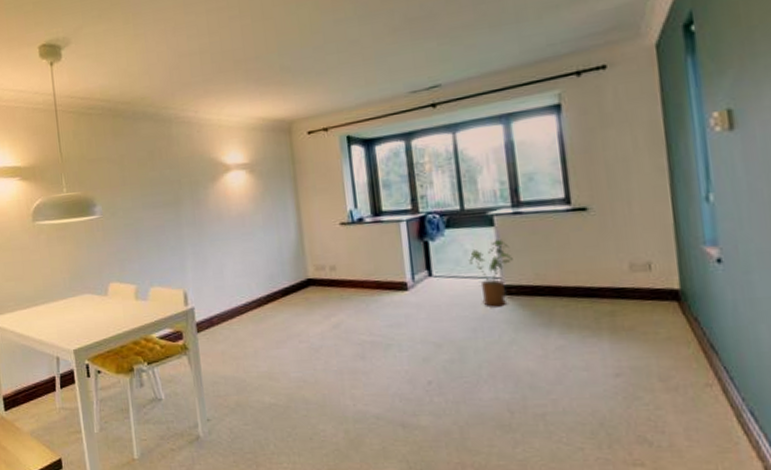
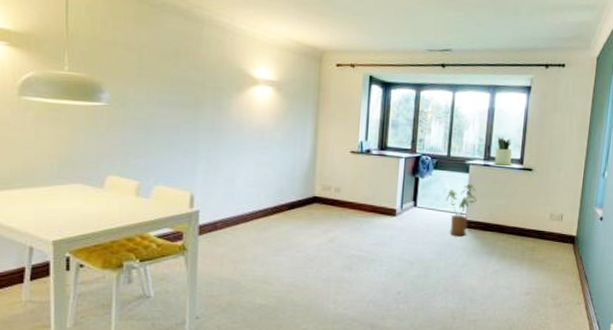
planter: none [525,174,556,211] -> present [493,137,513,166]

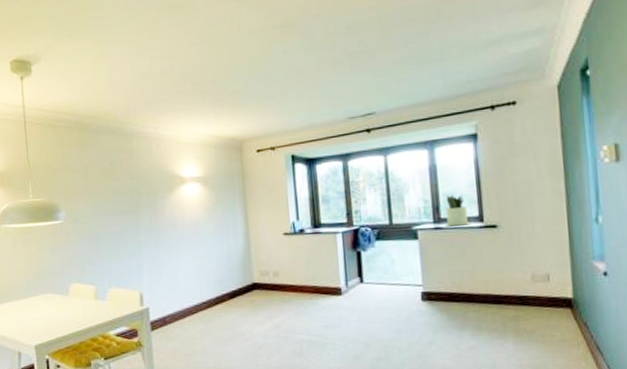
house plant: present [446,183,477,237] -> none [396,251,433,311]

